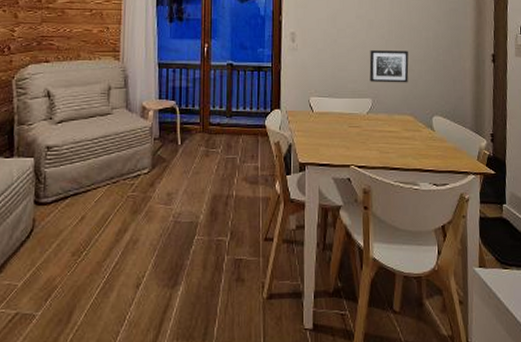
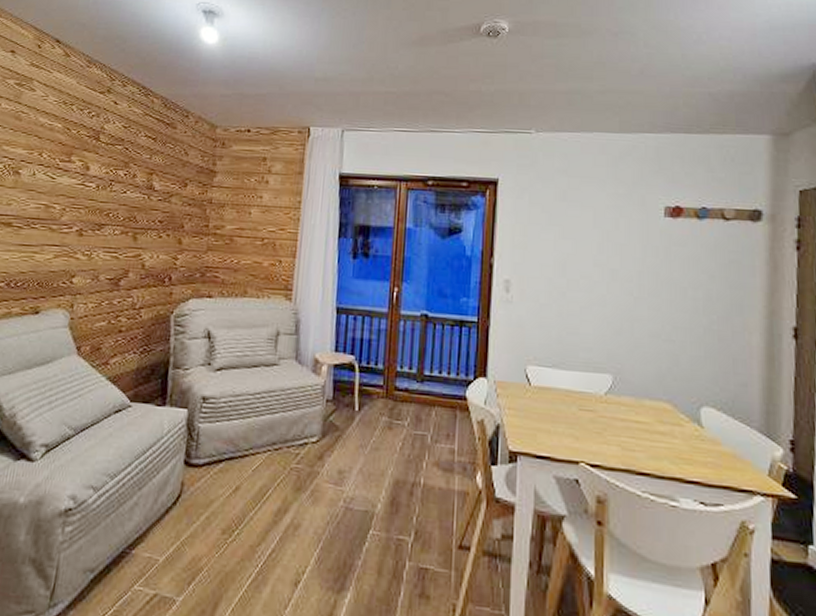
wall art: present [369,50,409,83] -> none [610,310,667,358]

